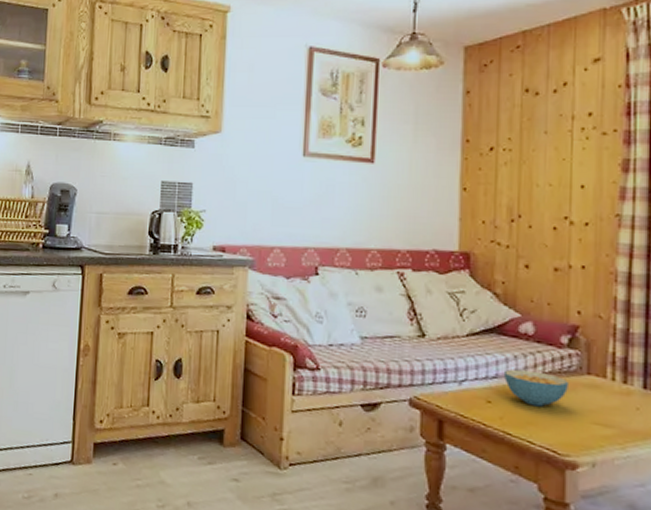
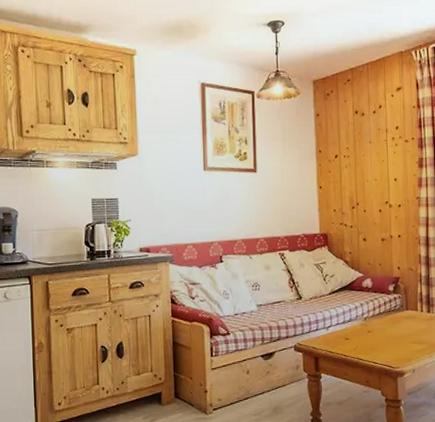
cereal bowl: present [503,369,568,407] -> none [354,312,395,337]

